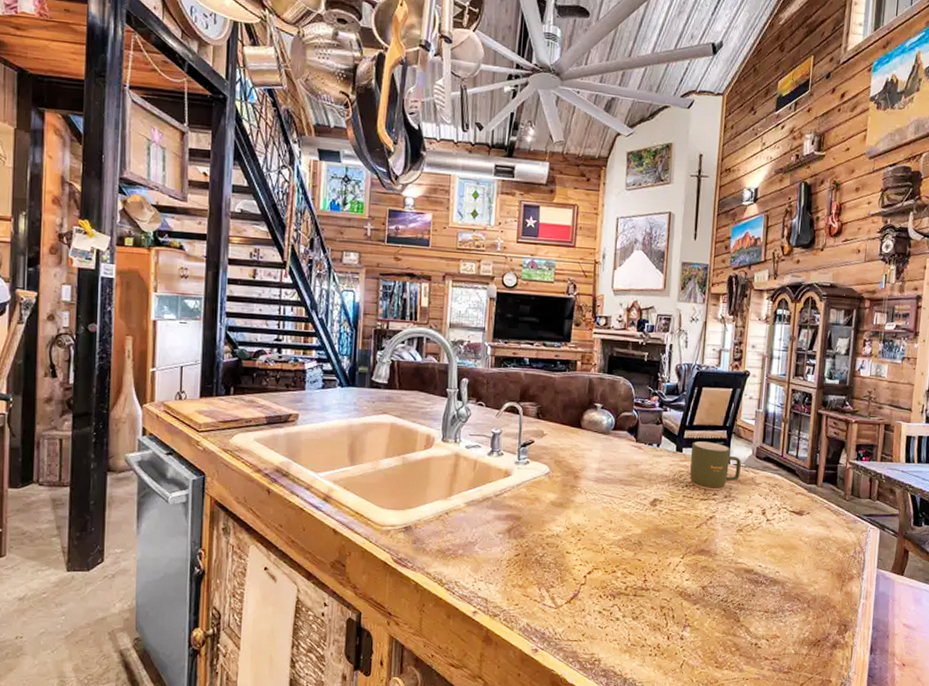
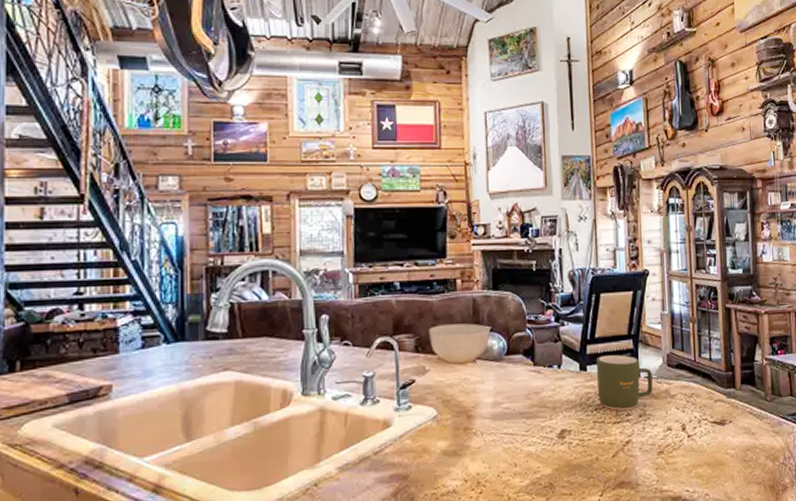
bowl: none [549,398,602,433] -> present [429,323,490,364]

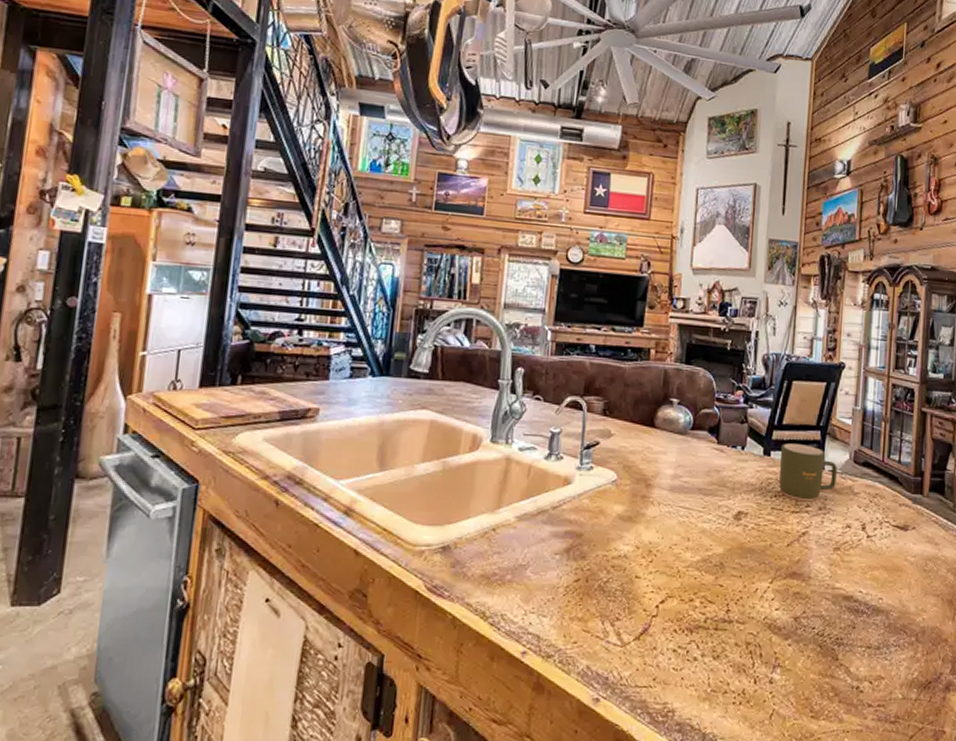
bowl: present [429,323,490,364] -> none [618,391,678,433]

